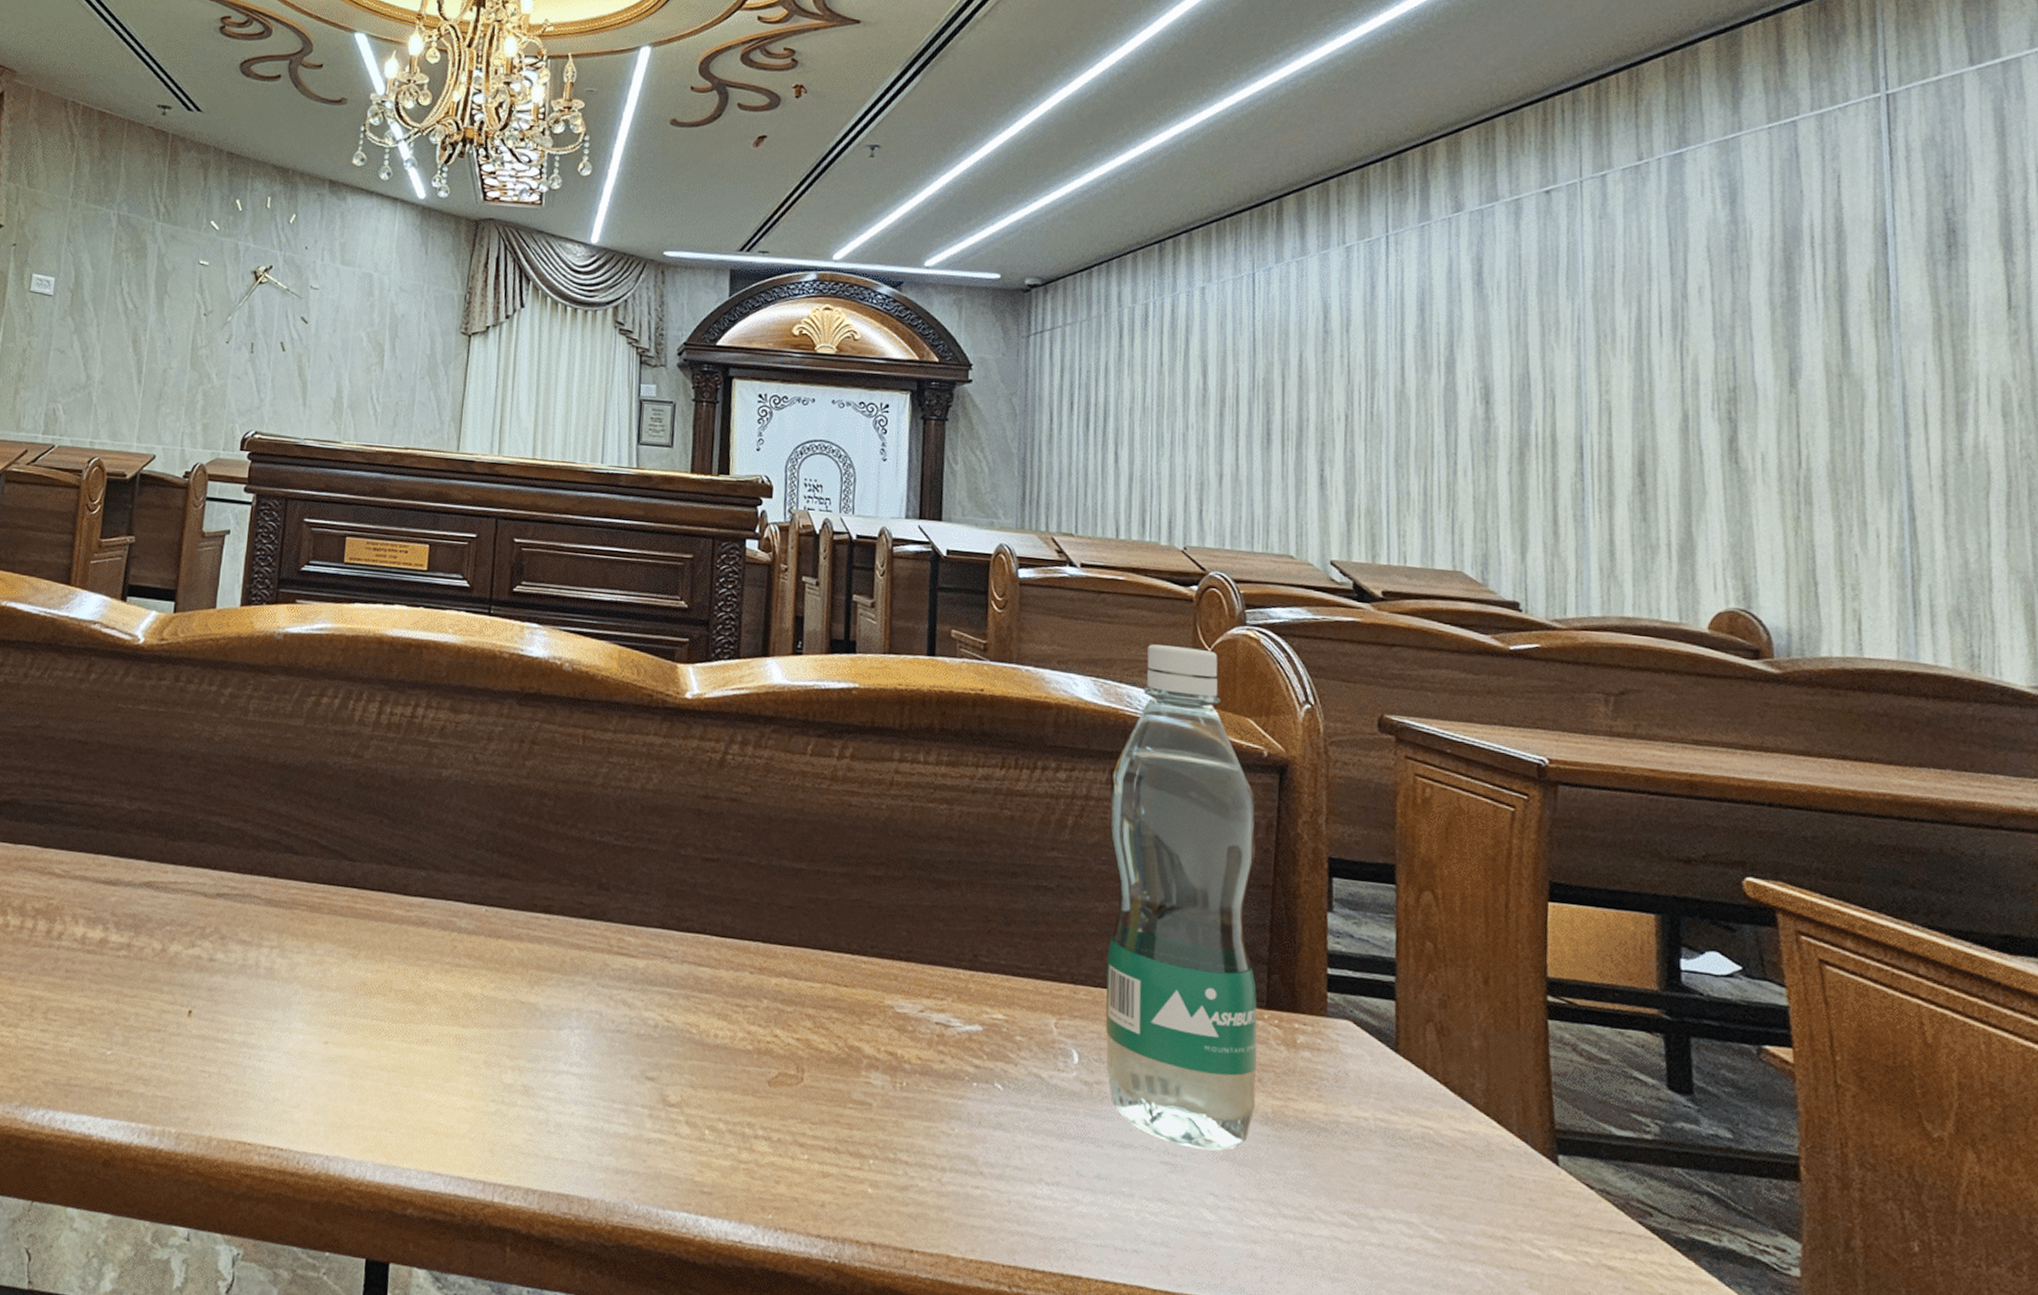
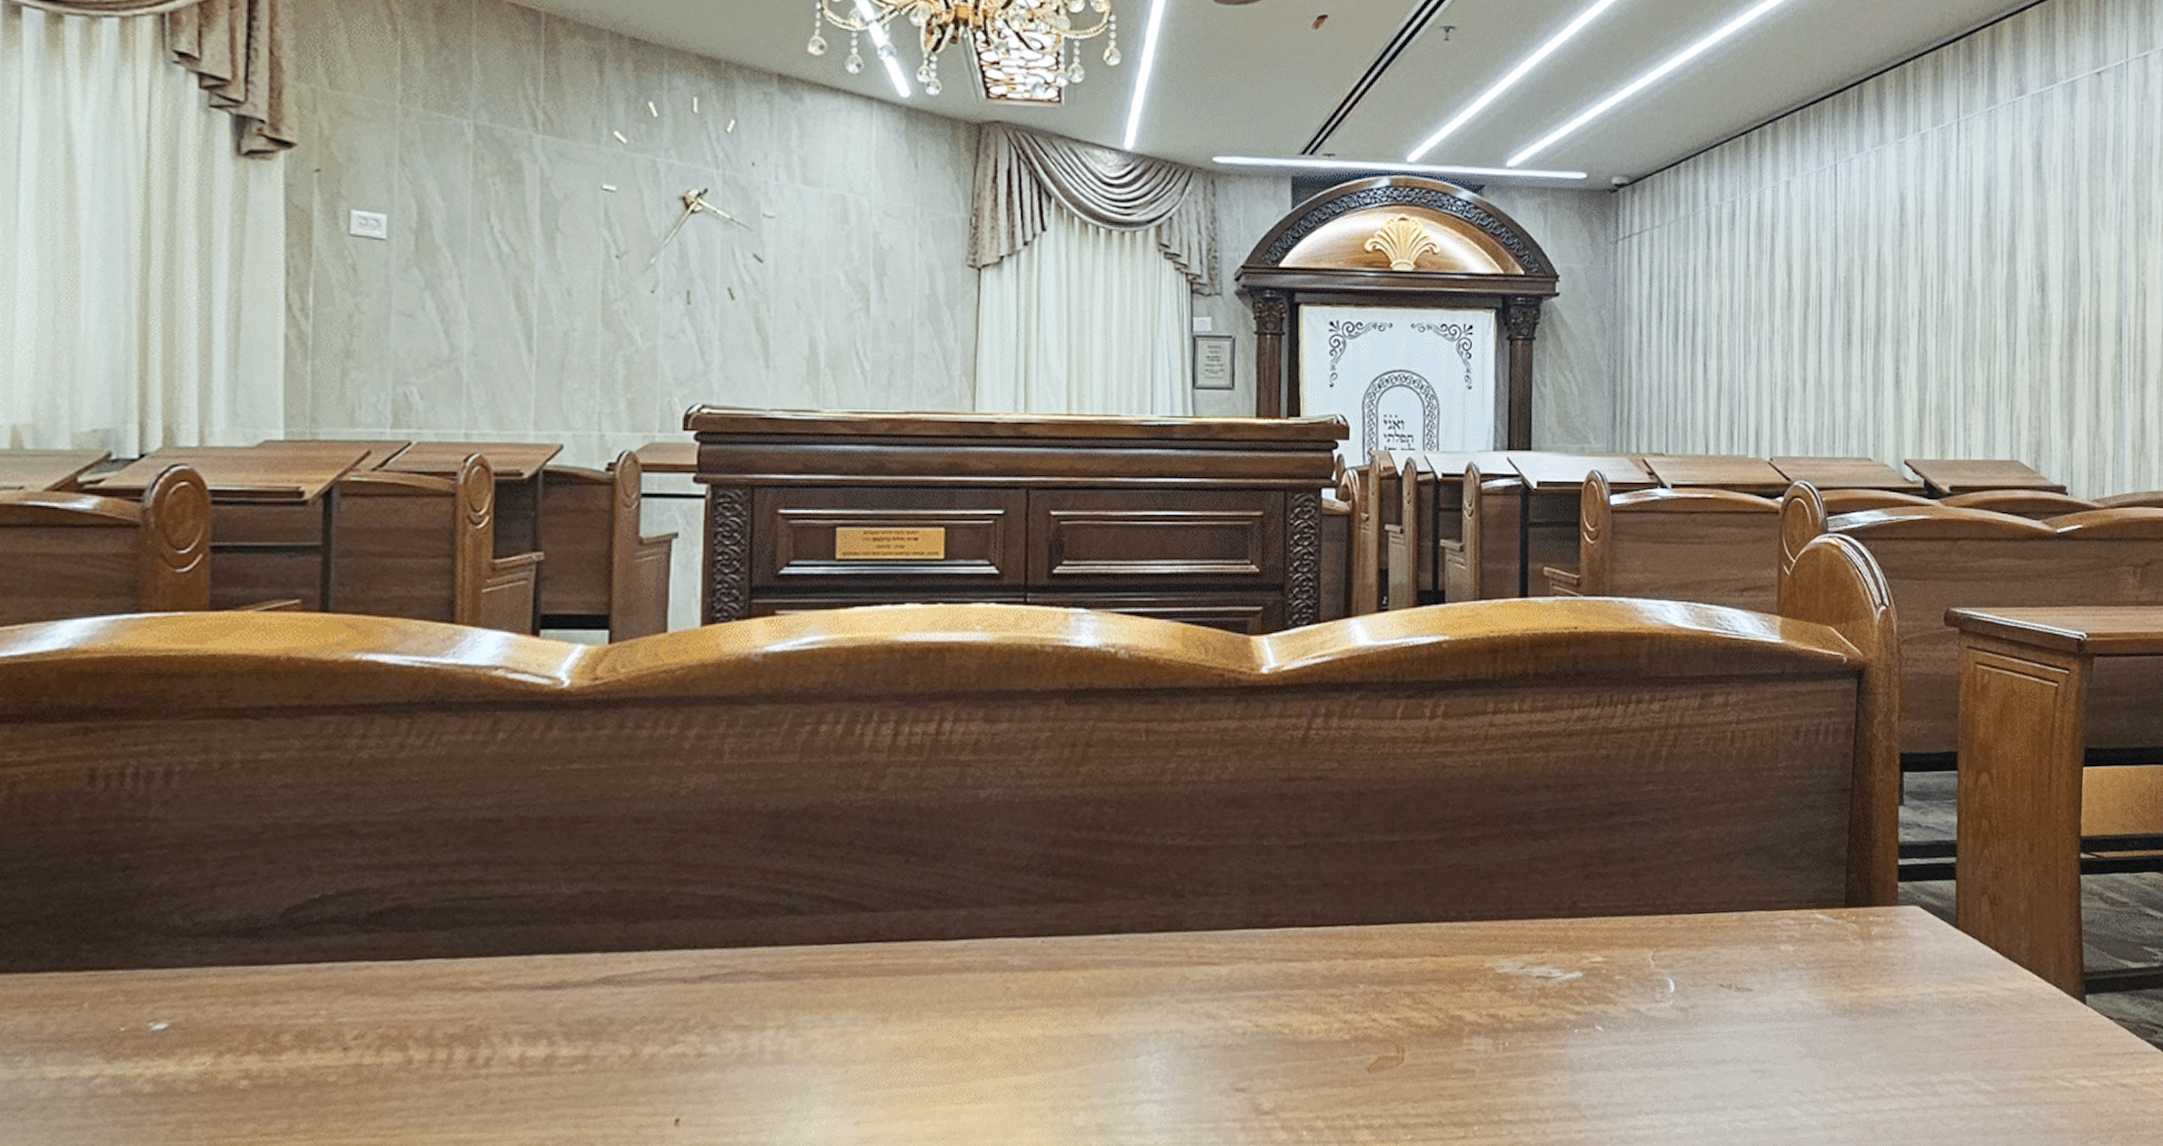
bottle: present [1105,644,1257,1151] -> none [1699,561,1837,1052]

